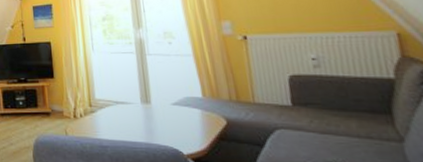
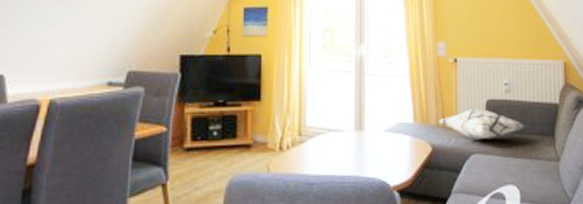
decorative pillow: none [232,83,347,116] -> present [439,107,525,140]

